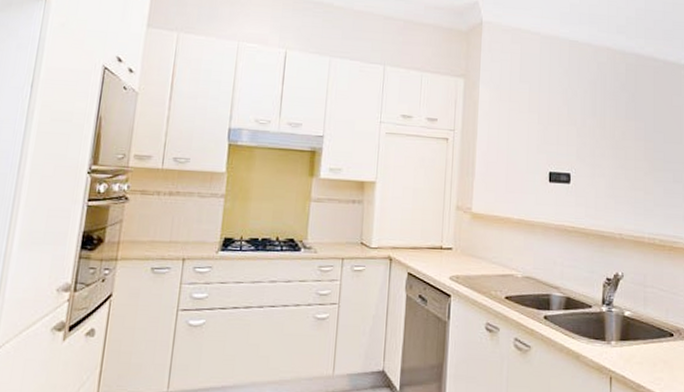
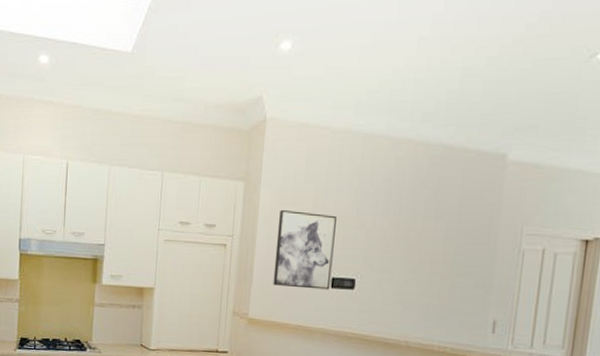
wall art: none [494,107,550,184] -> present [273,210,337,290]

